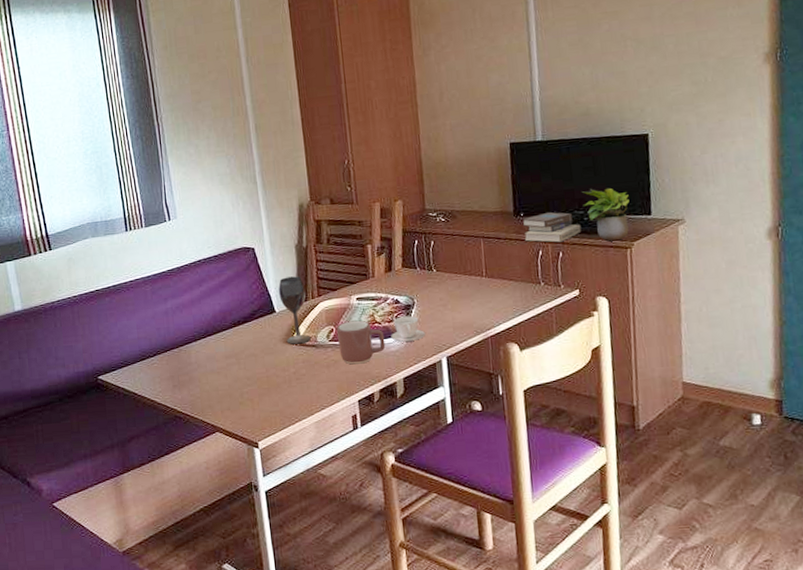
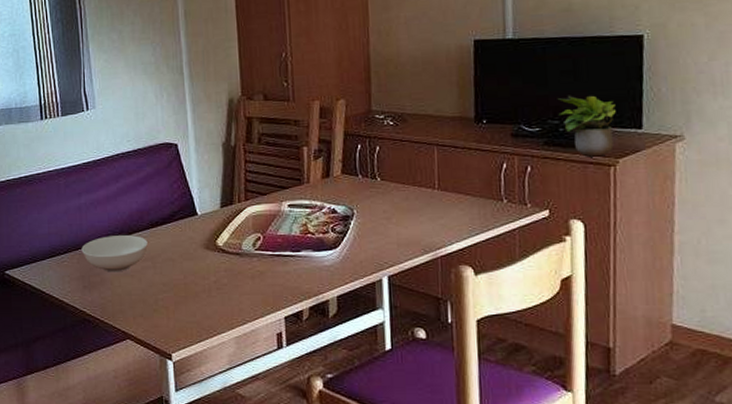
bowl: none [169,335,231,371] -> present [81,235,148,272]
wine glass: present [278,276,311,345] -> none [202,177,235,251]
mug: present [336,320,386,365] -> none [263,229,319,277]
teacup: present [391,316,425,342] -> none [325,228,365,256]
books: present [522,211,582,243] -> none [484,119,556,155]

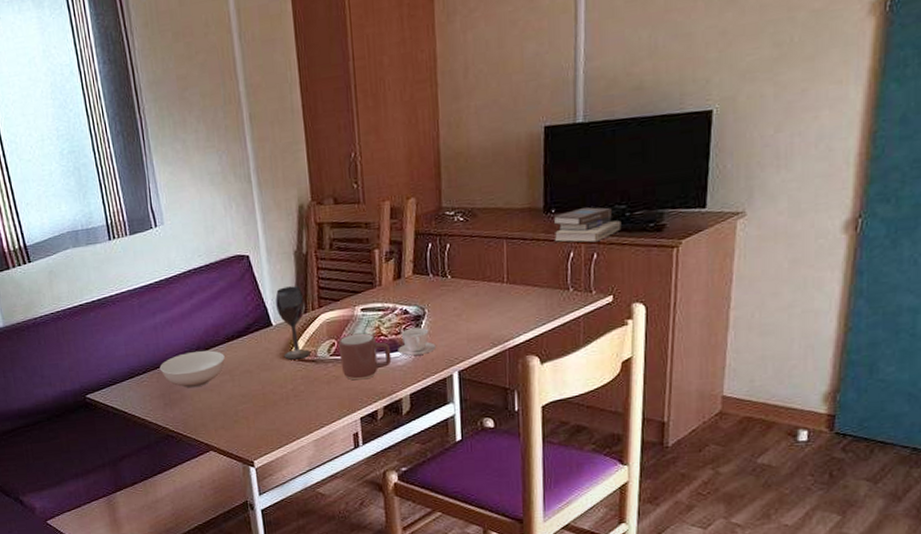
wine glass: none [202,177,235,251] -> present [275,286,310,360]
mug: none [263,229,319,277] -> present [338,332,392,381]
teacup: none [325,228,365,256] -> present [398,327,436,356]
books: none [484,119,556,155] -> present [553,206,622,243]
potted plant: present [557,95,616,157] -> none [625,177,681,240]

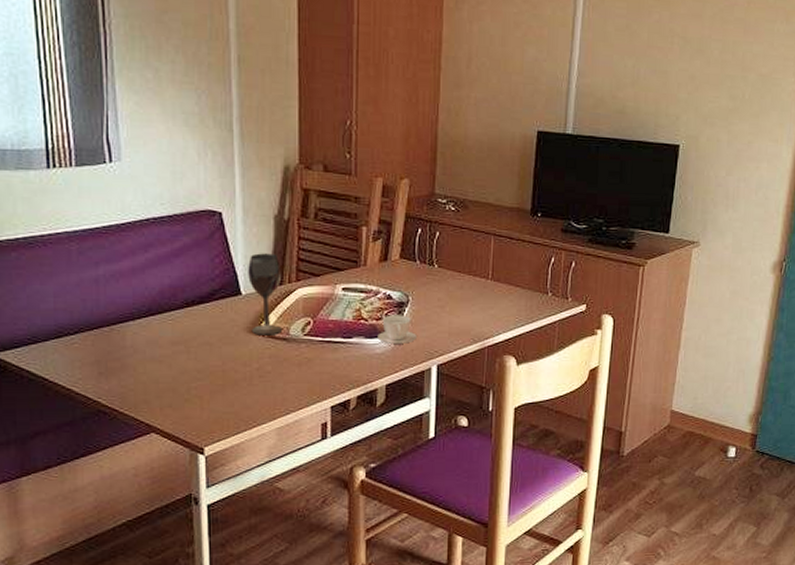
bowl: present [159,350,225,388] -> none [97,315,181,357]
mug: present [338,332,392,381] -> none [314,314,370,365]
books: present [553,206,622,243] -> none [538,215,598,251]

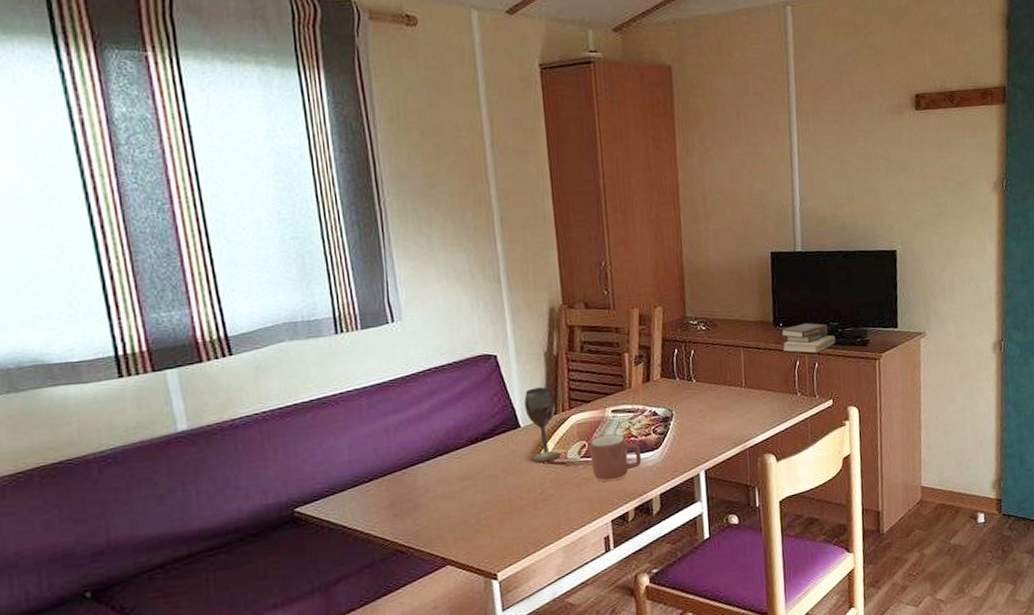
mug: none [314,314,370,365] -> present [588,434,642,482]
teacup: present [377,315,417,344] -> none [648,428,684,456]
books: none [538,215,598,251] -> present [781,322,836,353]

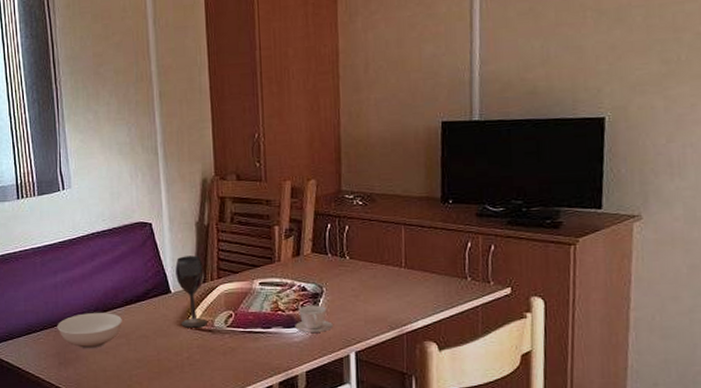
bowl: none [390,454,467,496] -> present [57,313,122,349]
mug: present [588,434,642,482] -> none [235,306,288,353]
teacup: none [648,428,684,456] -> present [295,305,333,332]
books: present [781,322,836,353] -> none [450,199,518,234]

